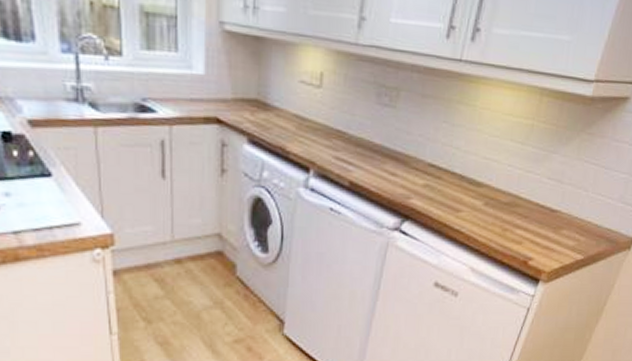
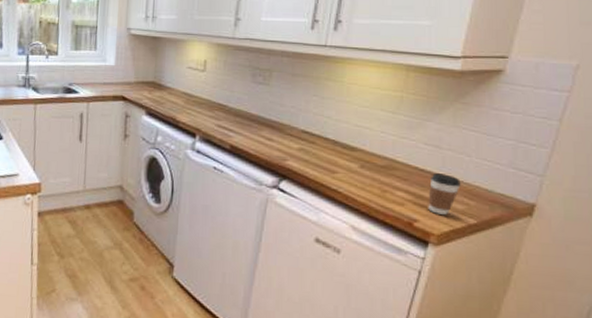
coffee cup: none [543,209,575,252] -> present [428,173,461,215]

